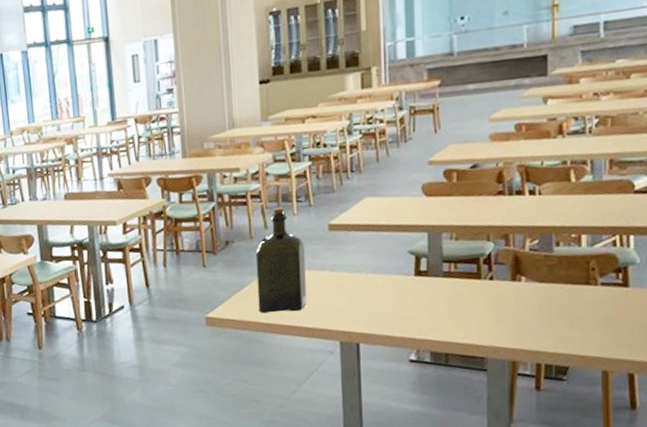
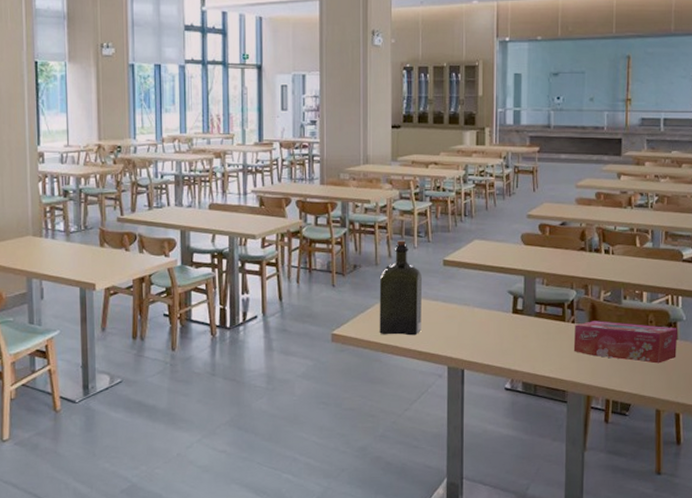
tissue box: none [492,273,629,318] -> present [573,321,677,364]

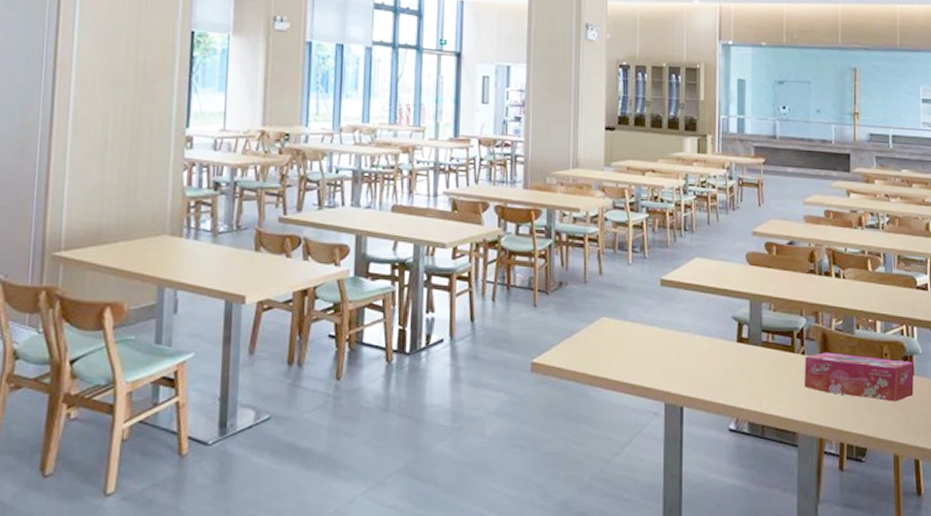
liquor: present [379,240,422,336] -> none [587,255,636,366]

